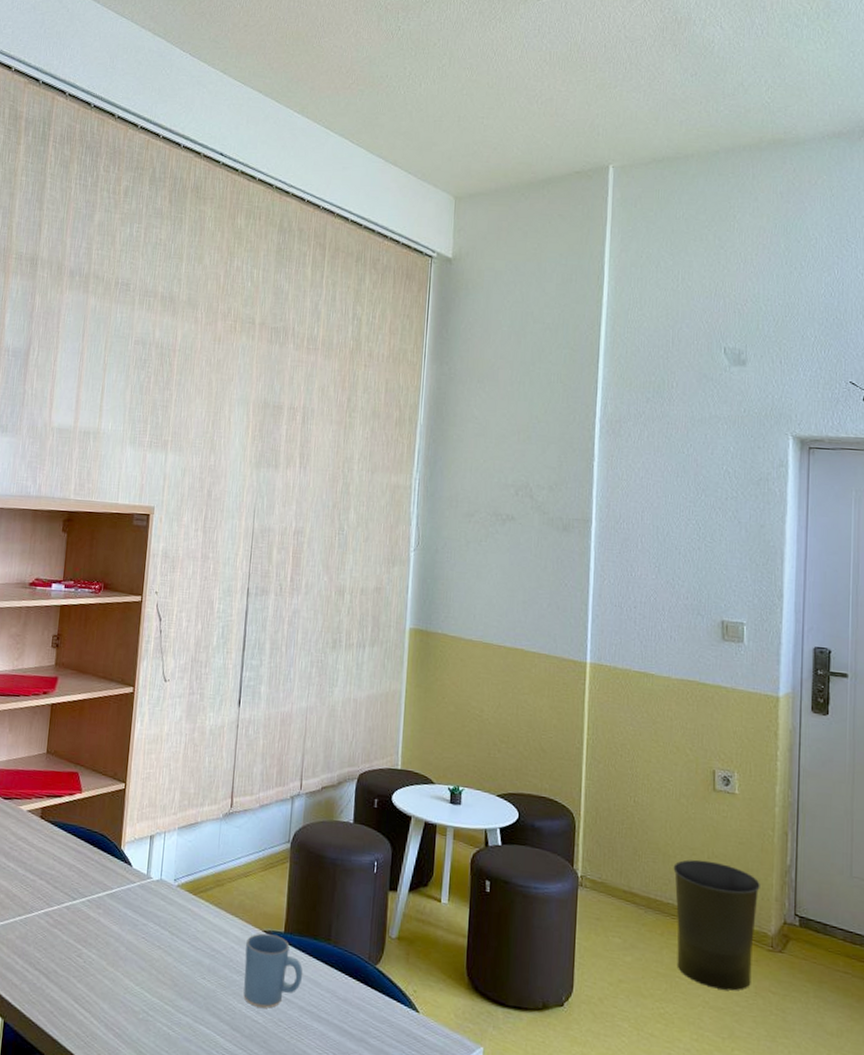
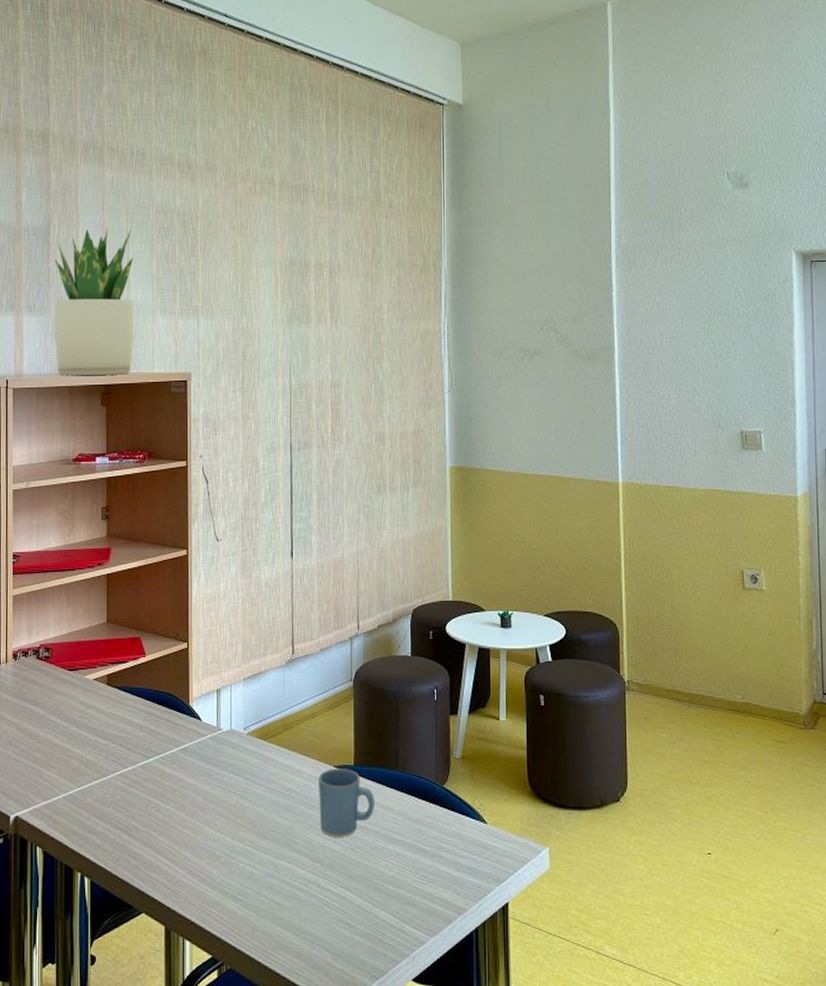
planter: none [23,353,109,503] -> present [54,226,134,376]
waste bin: present [673,859,760,991] -> none [711,654,791,769]

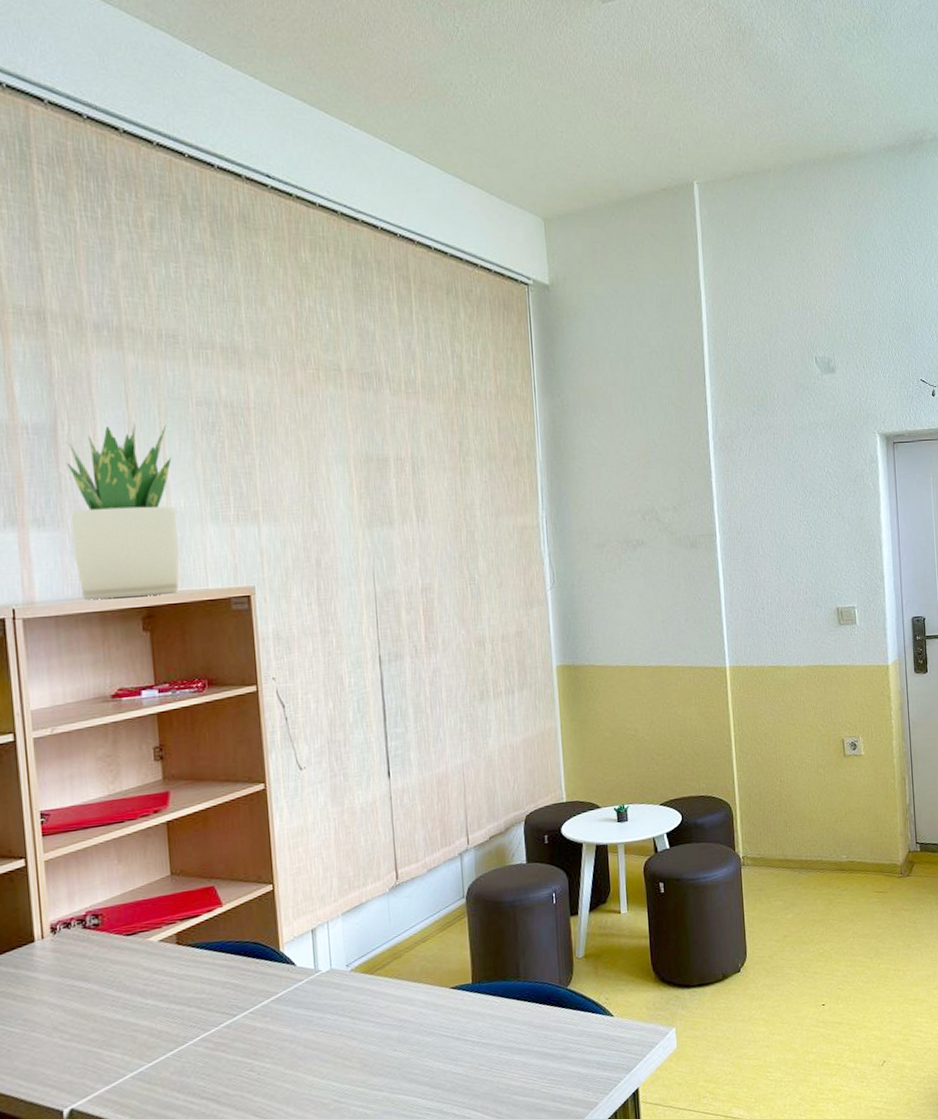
mug: present [319,768,375,837] -> none [434,987,498,1060]

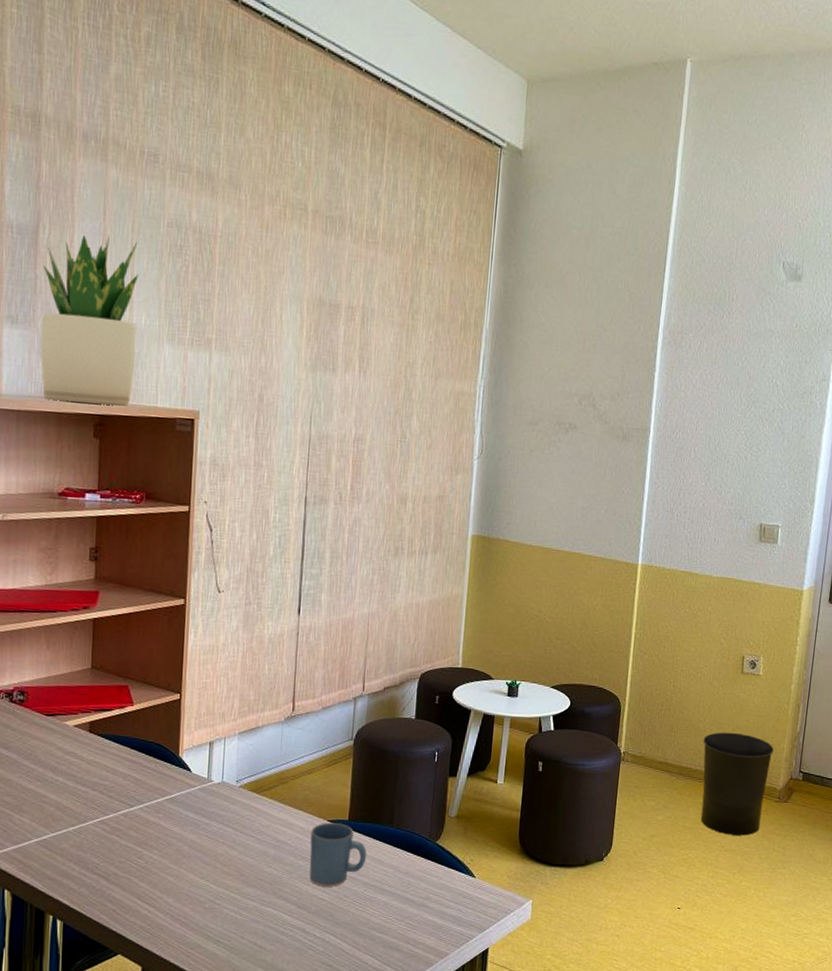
mug: none [434,987,498,1060] -> present [309,823,367,887]
waste bin: none [818,816,888,920] -> present [700,732,774,836]

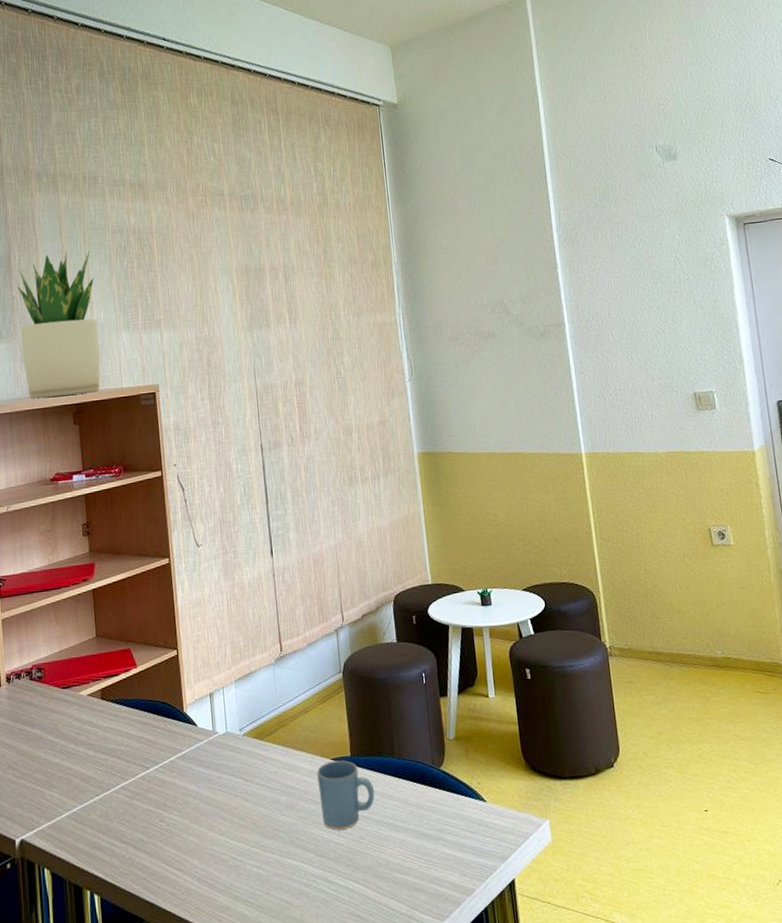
waste bin: present [700,732,774,836] -> none [688,609,773,722]

